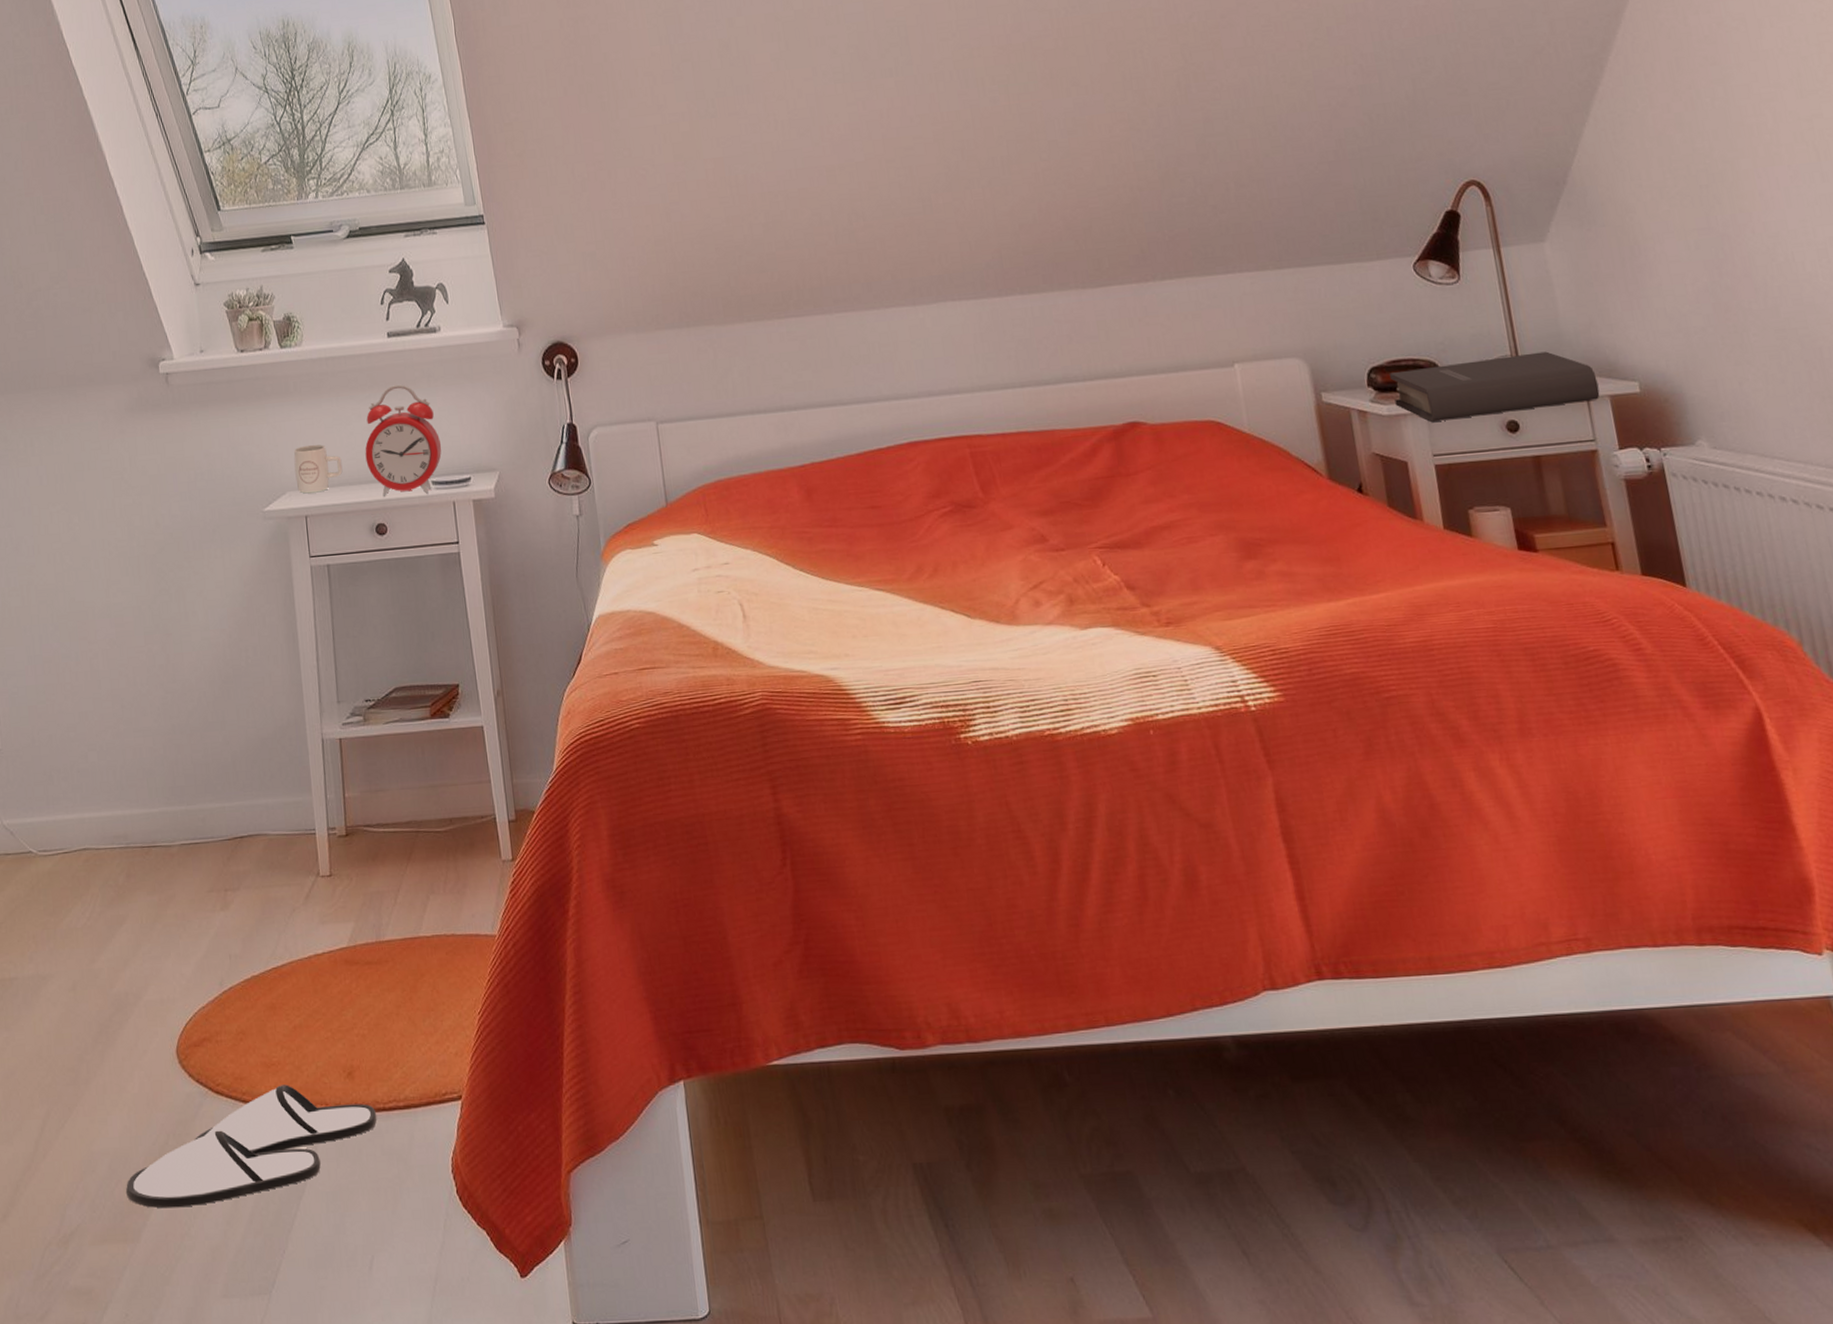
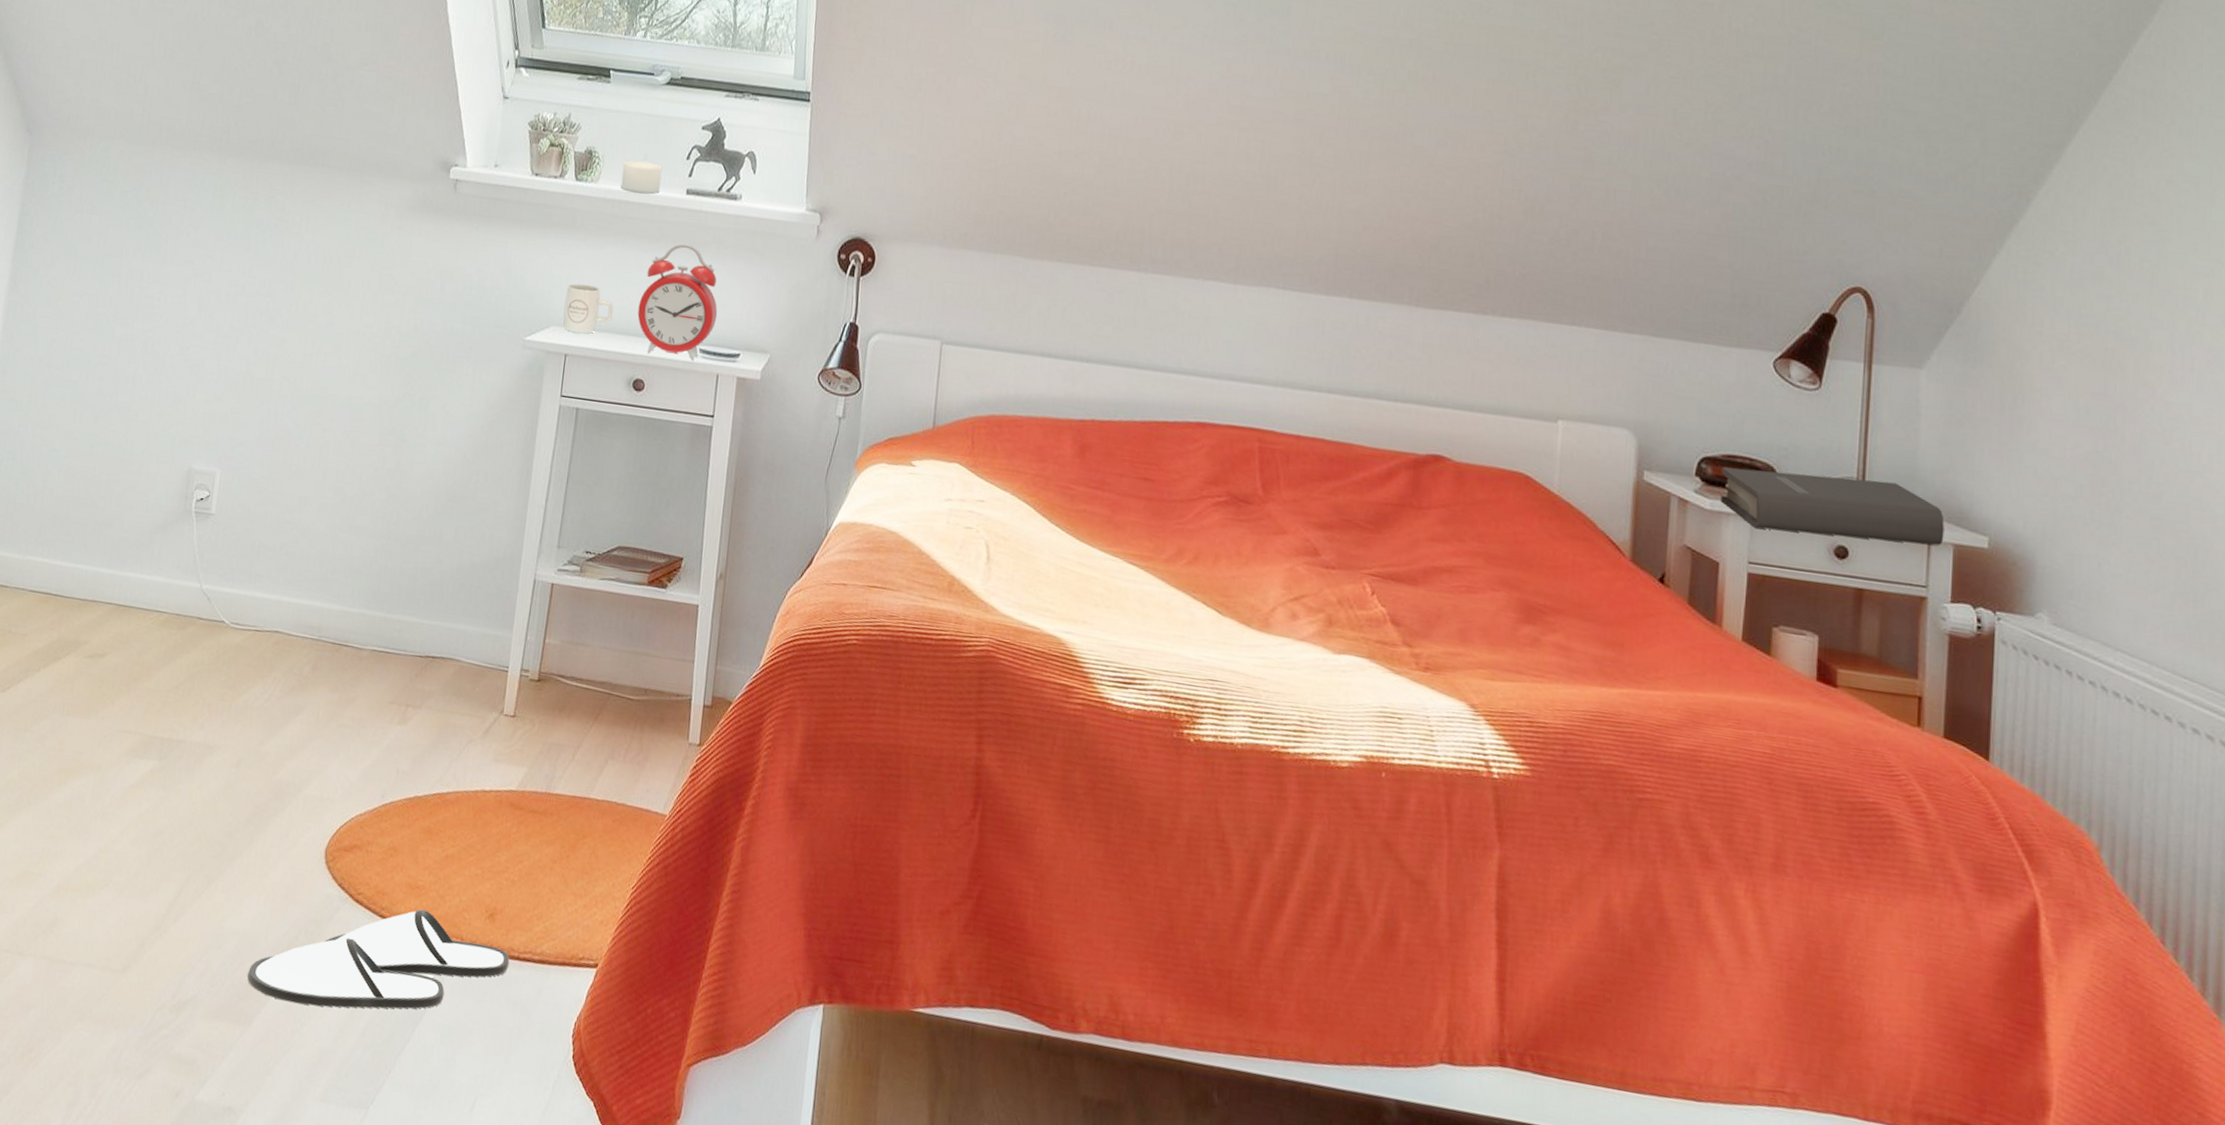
candle: none [322,314,362,348] -> present [621,160,662,195]

